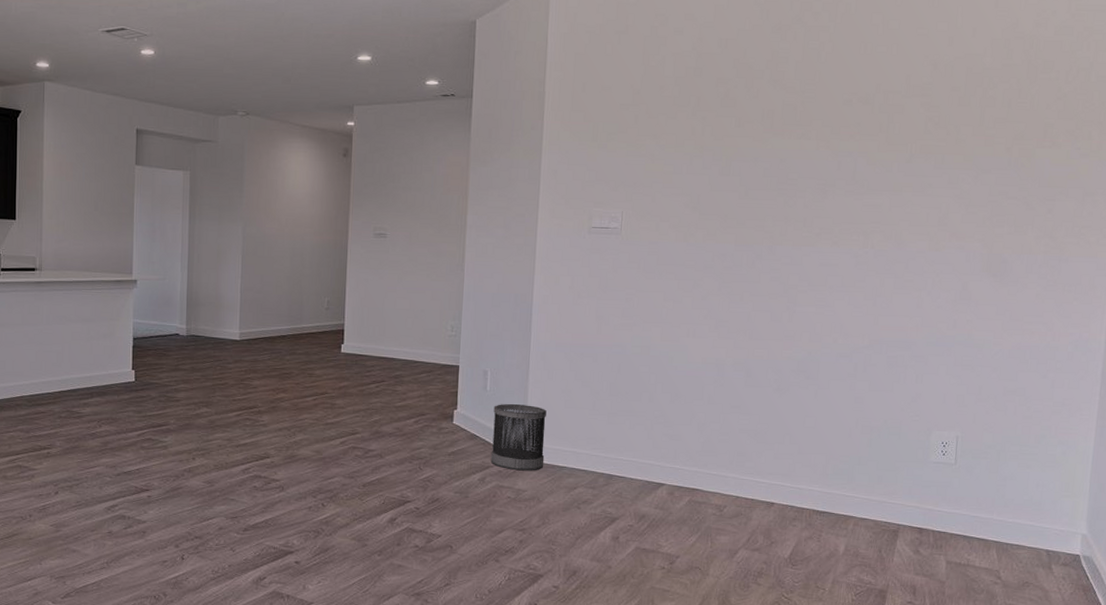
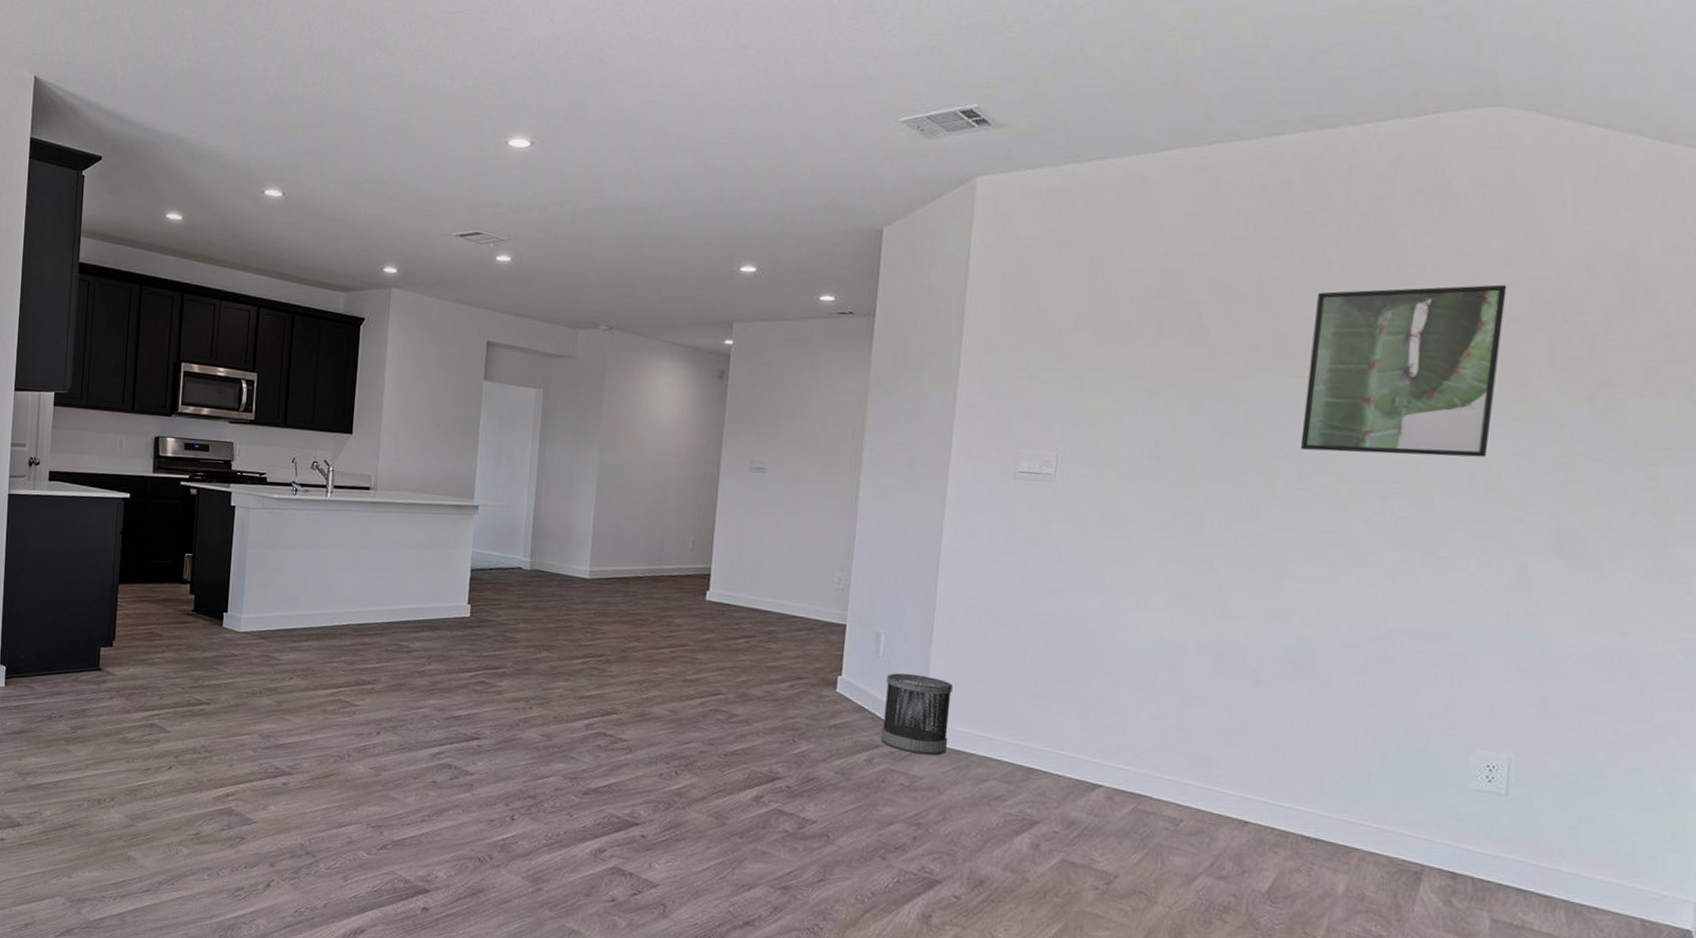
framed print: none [805,60,950,200] -> present [1300,284,1507,458]

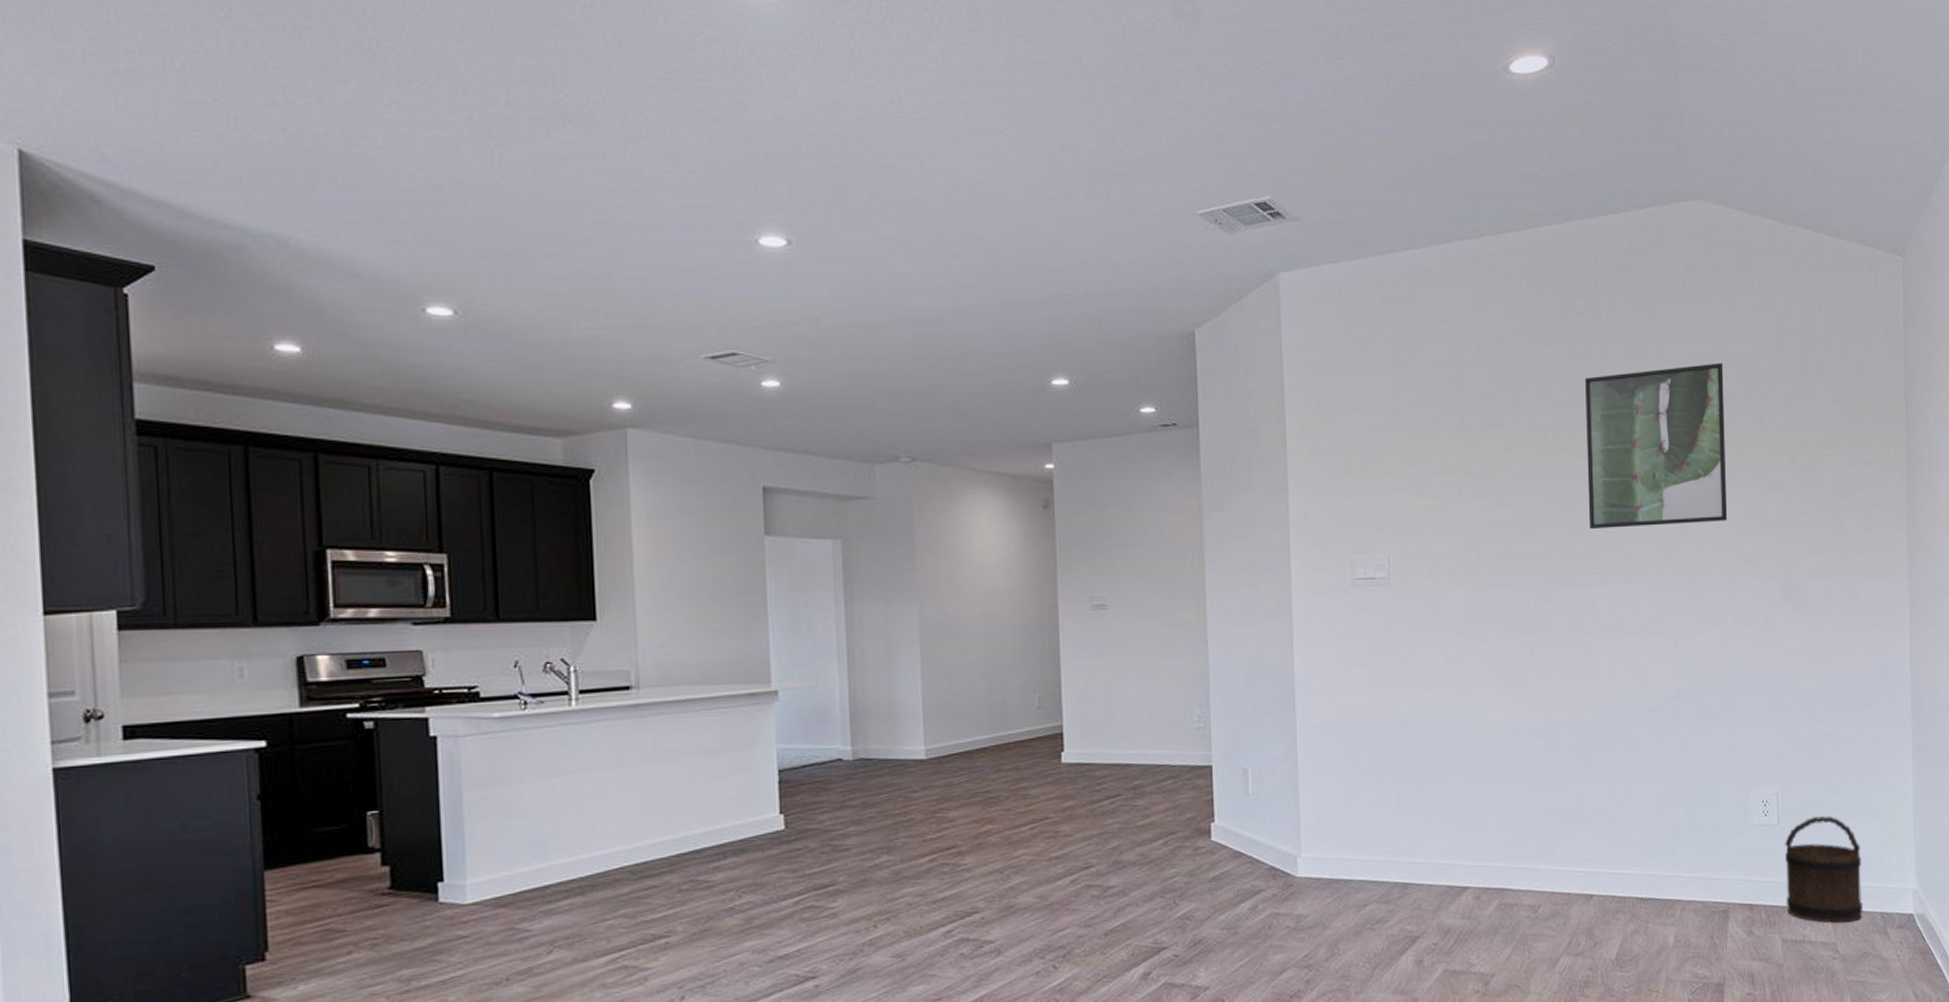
wastebasket: present [880,673,953,756] -> none [1259,806,1327,892]
bucket: none [1503,794,1622,921] -> present [1784,815,1863,924]

